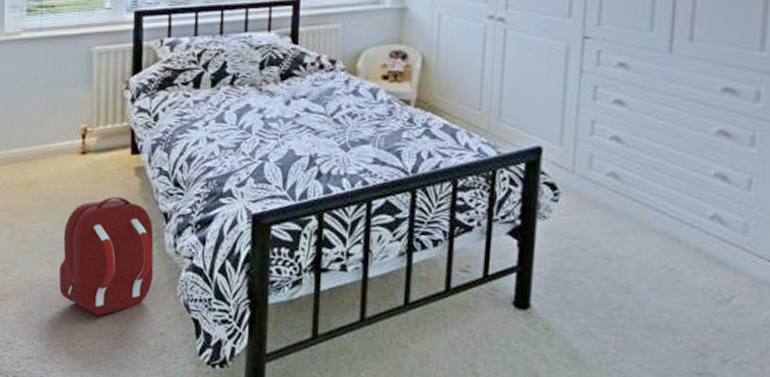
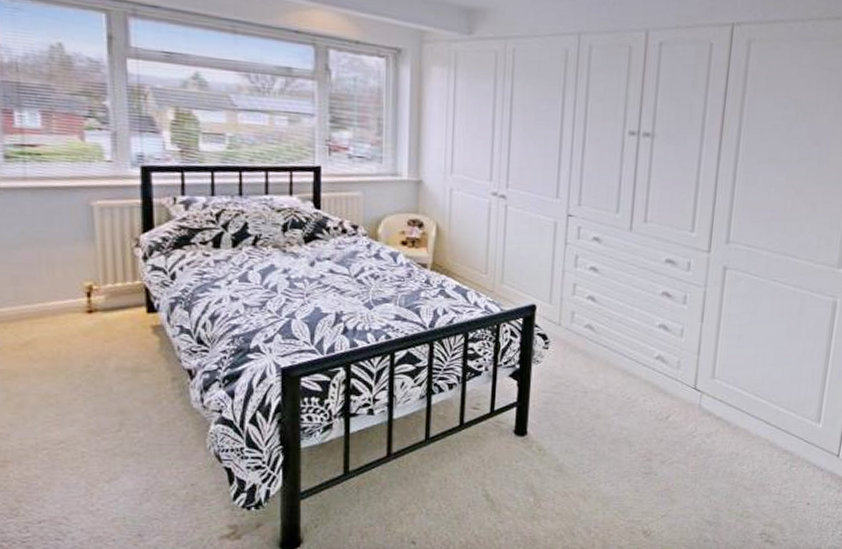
backpack: present [59,196,154,316] -> none [69,355,180,473]

